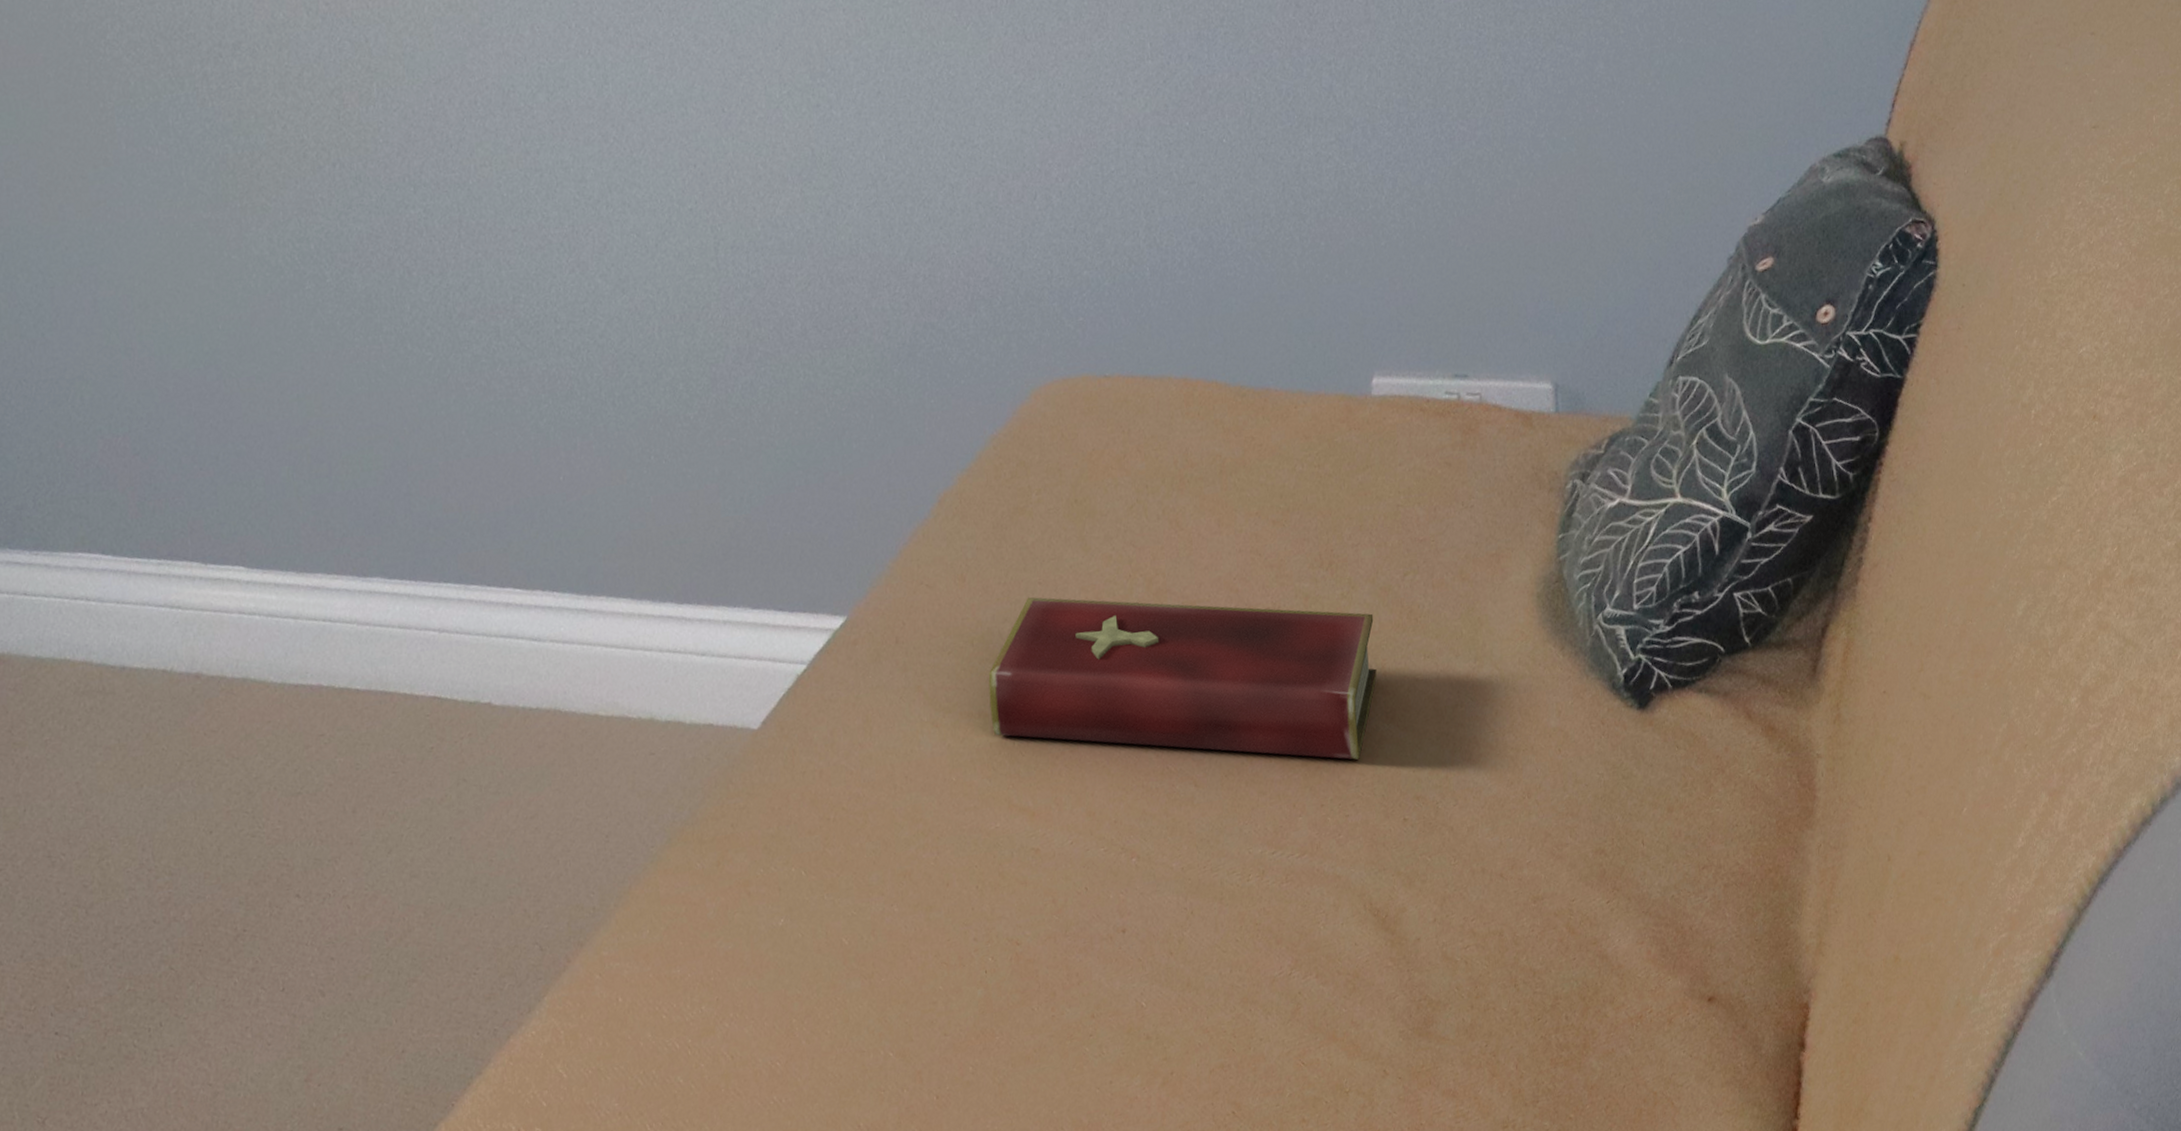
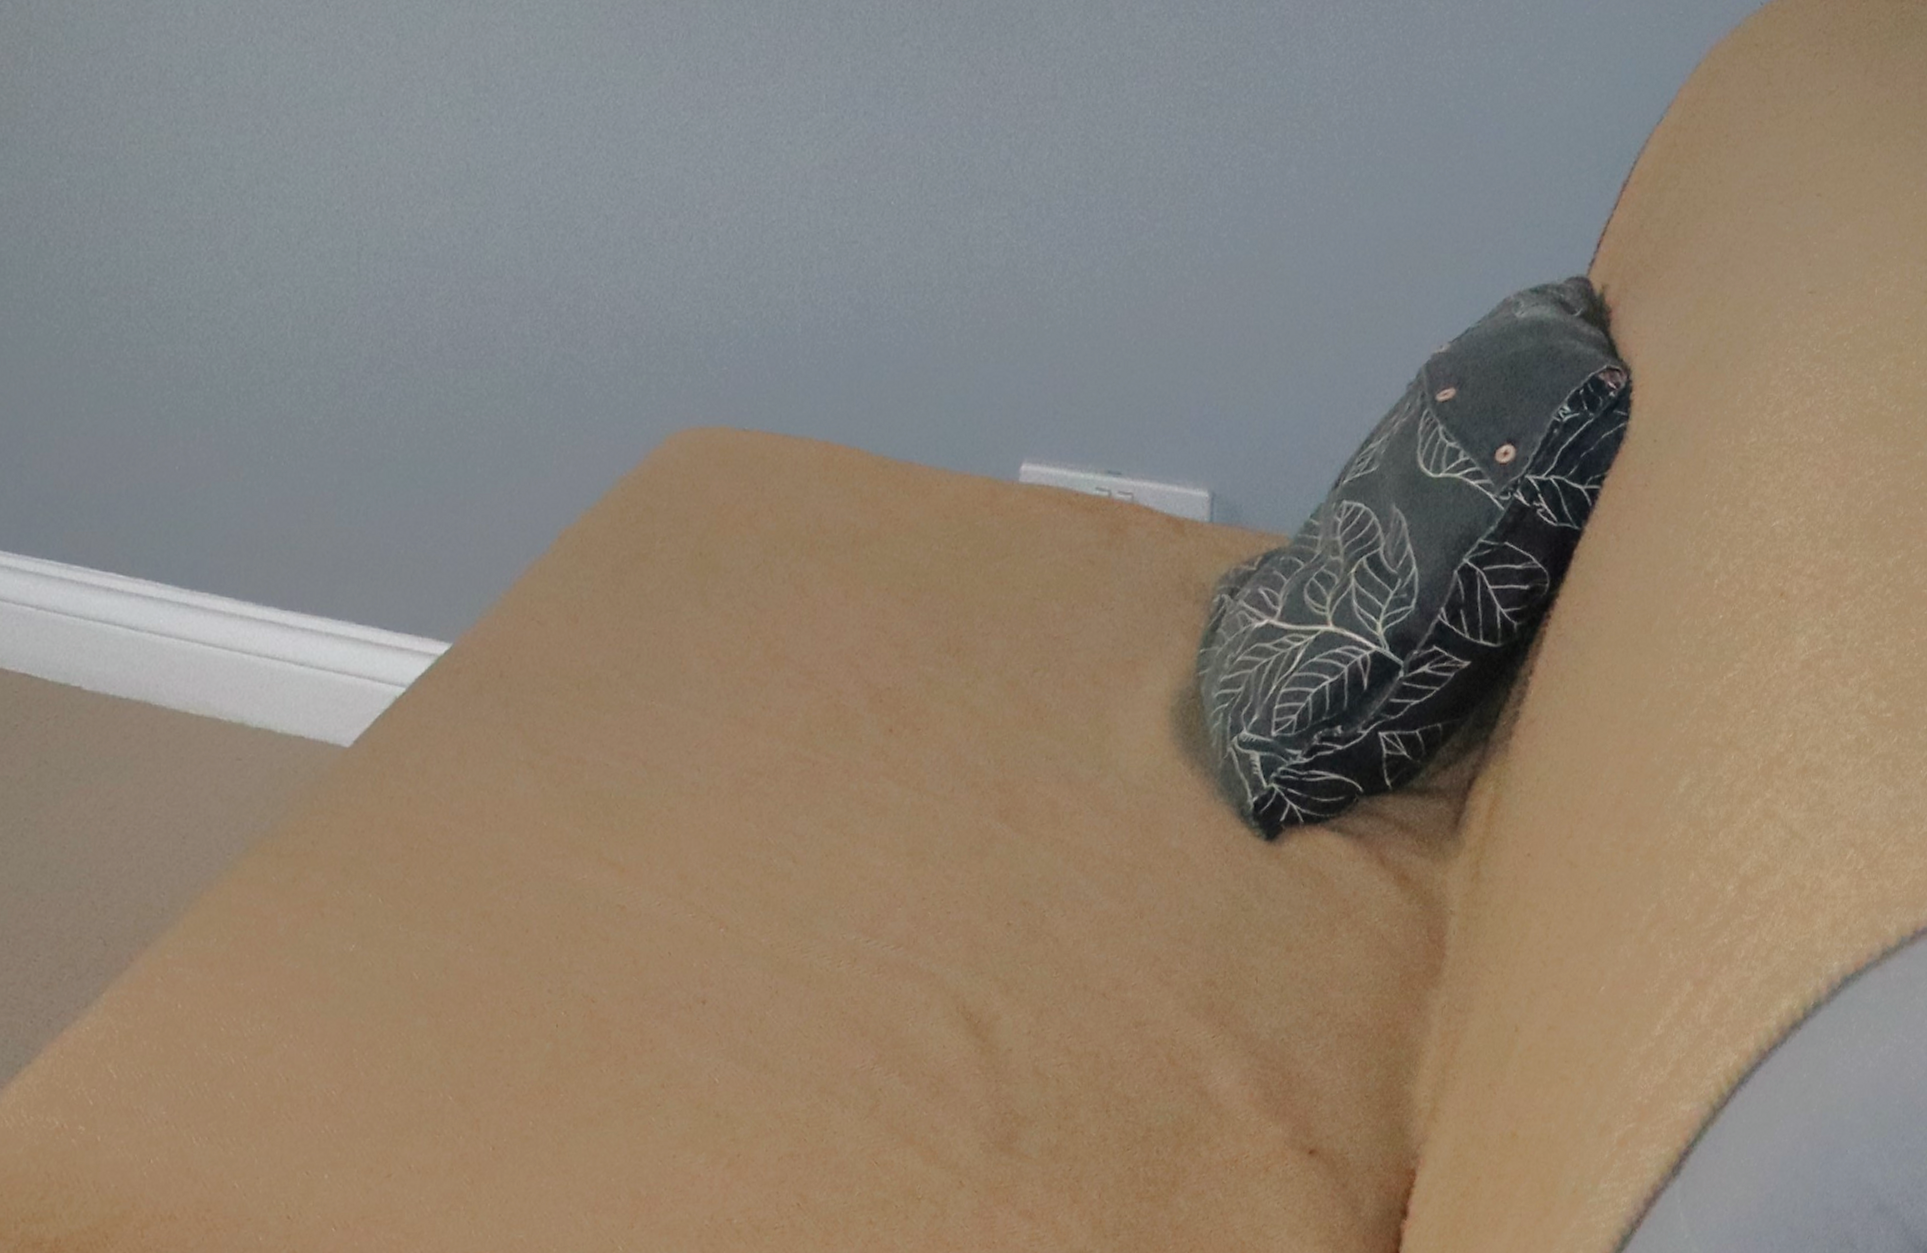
hardcover book: present [988,597,1377,760] -> none [589,646,997,856]

